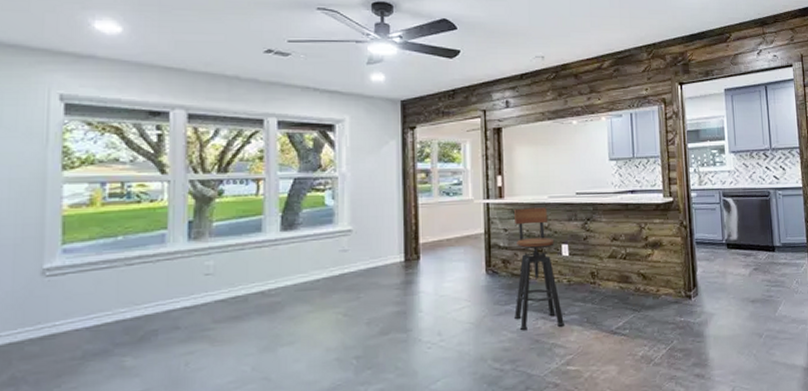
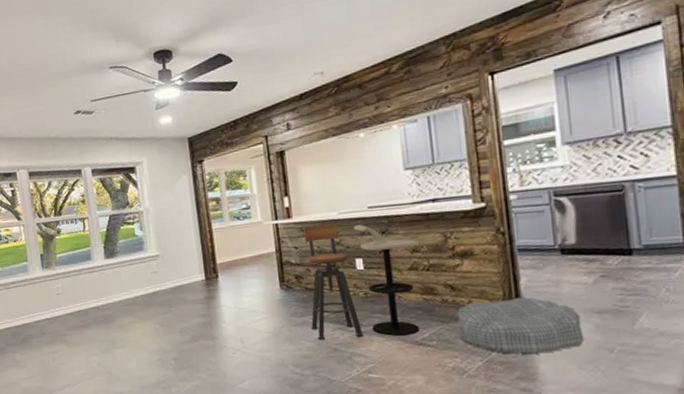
bar stool: none [561,210,619,325] -> present [353,224,420,336]
dog bed: none [647,286,743,341] -> present [457,297,585,354]

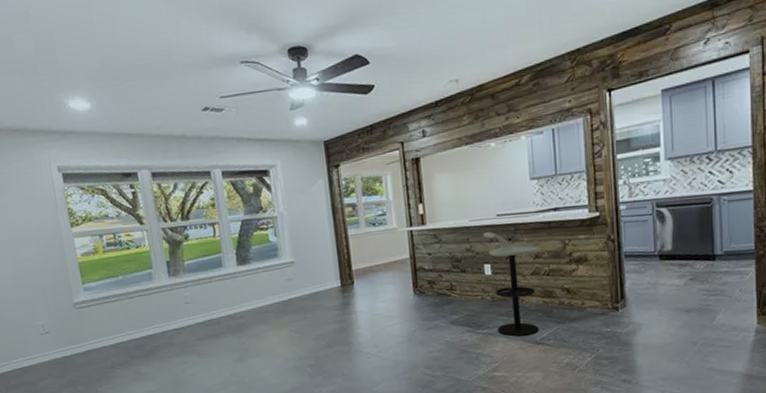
bar stool: present [303,223,363,340] -> none [437,230,489,343]
dog bed: present [457,297,585,354] -> none [572,298,675,350]

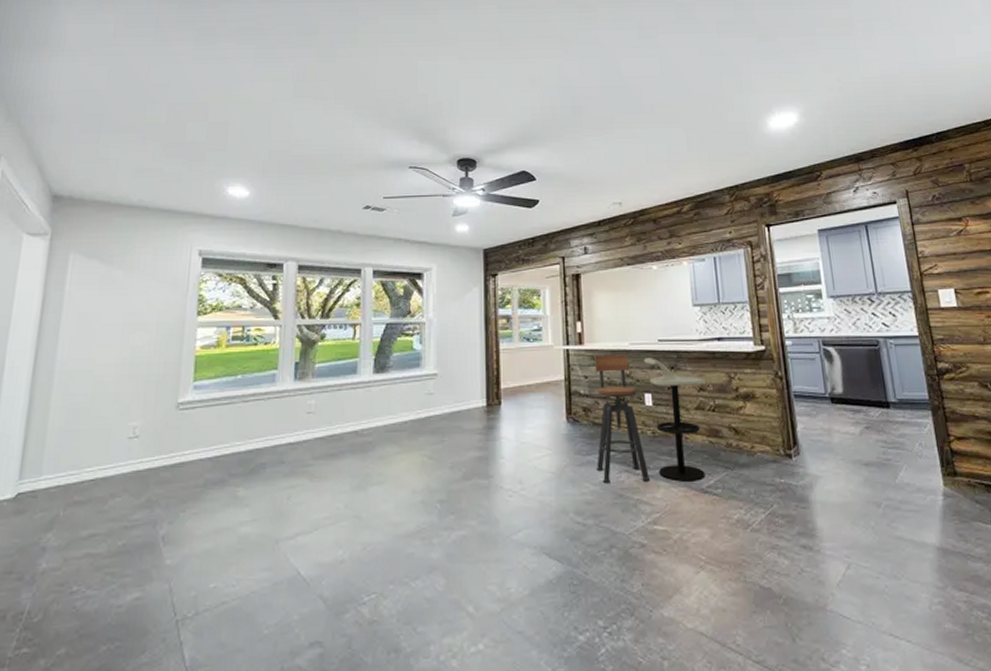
bar stool: none [437,230,489,343] -> present [594,354,650,484]

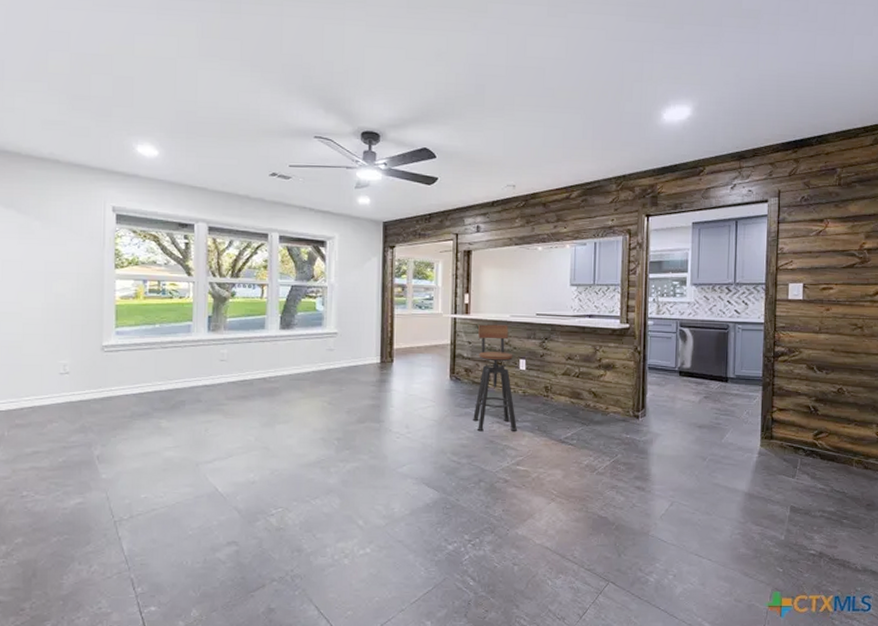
bar stool: present [643,358,706,482] -> none [521,329,575,433]

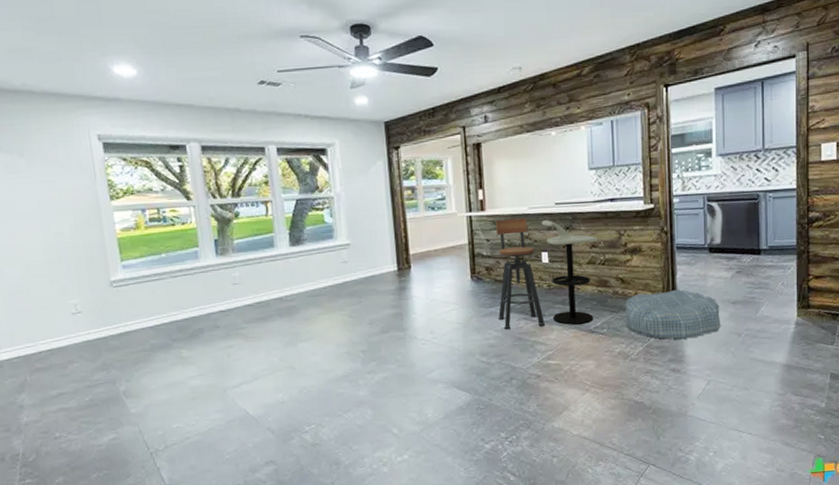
bar stool: none [521,329,575,433] -> present [541,220,598,325]
dog bed: none [594,408,687,458] -> present [625,289,721,339]

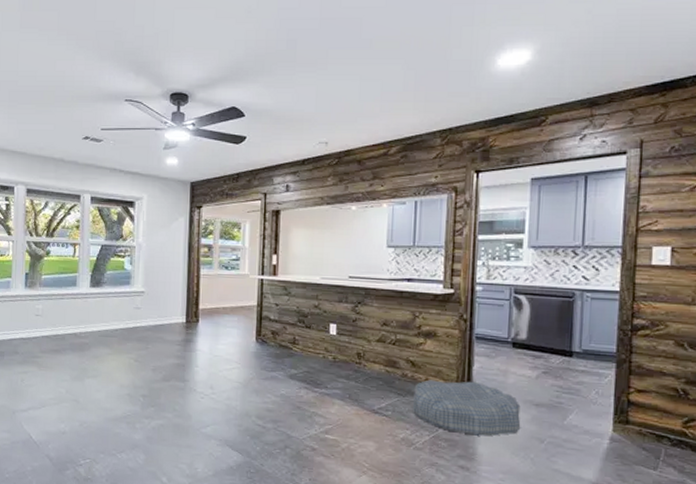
bar stool: present [496,218,545,330] -> none [279,286,326,400]
bar stool: present [541,220,598,325] -> none [332,292,391,403]

